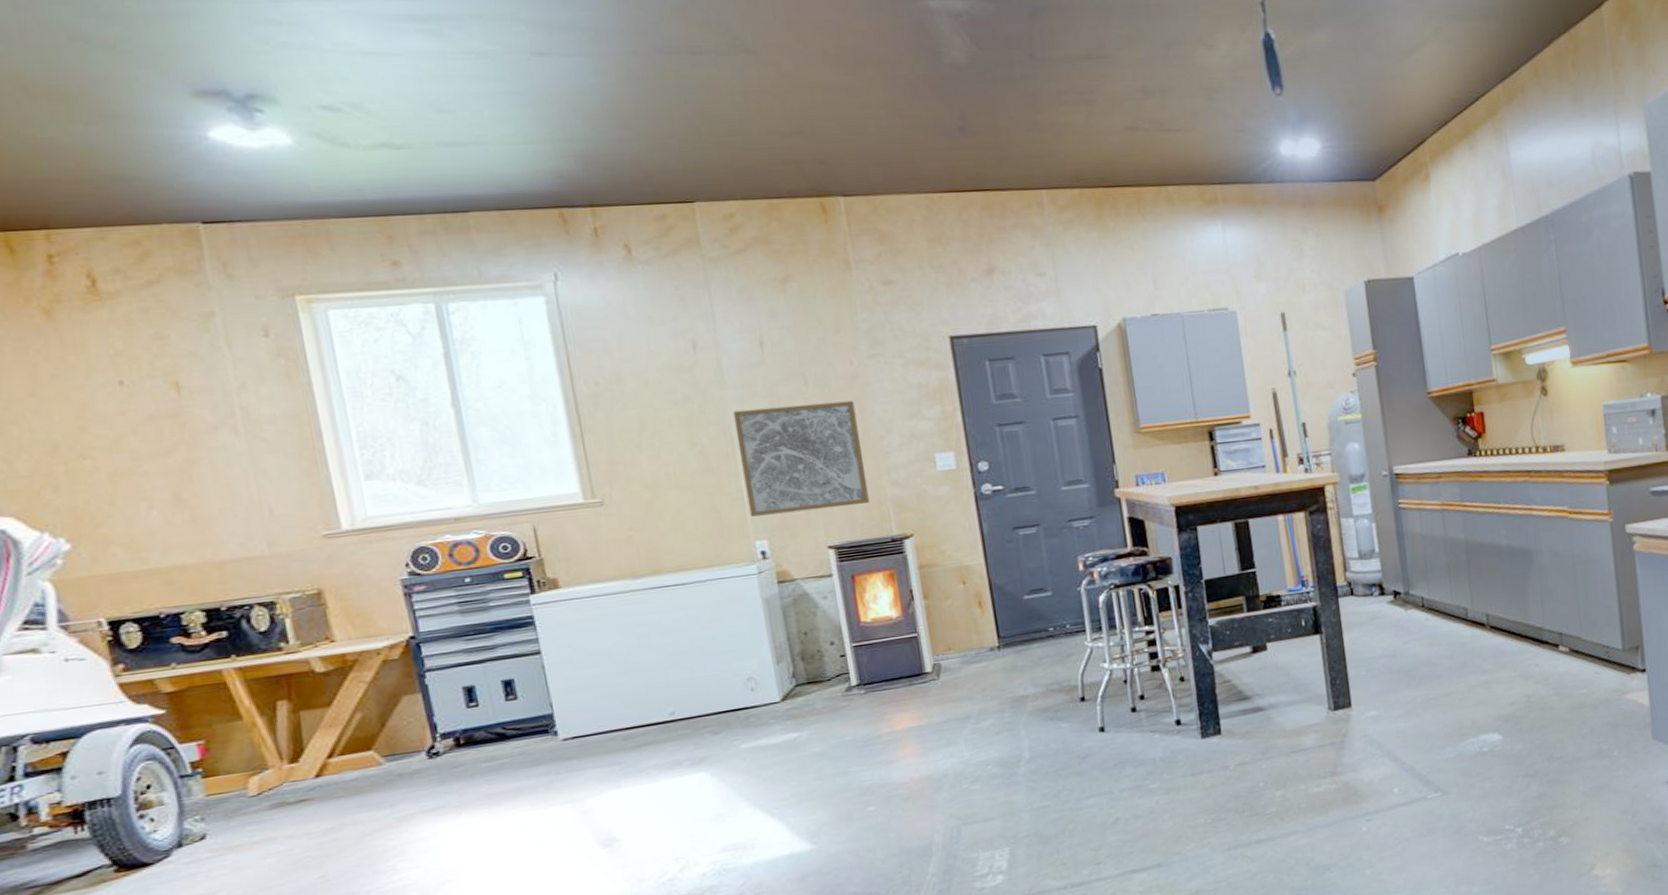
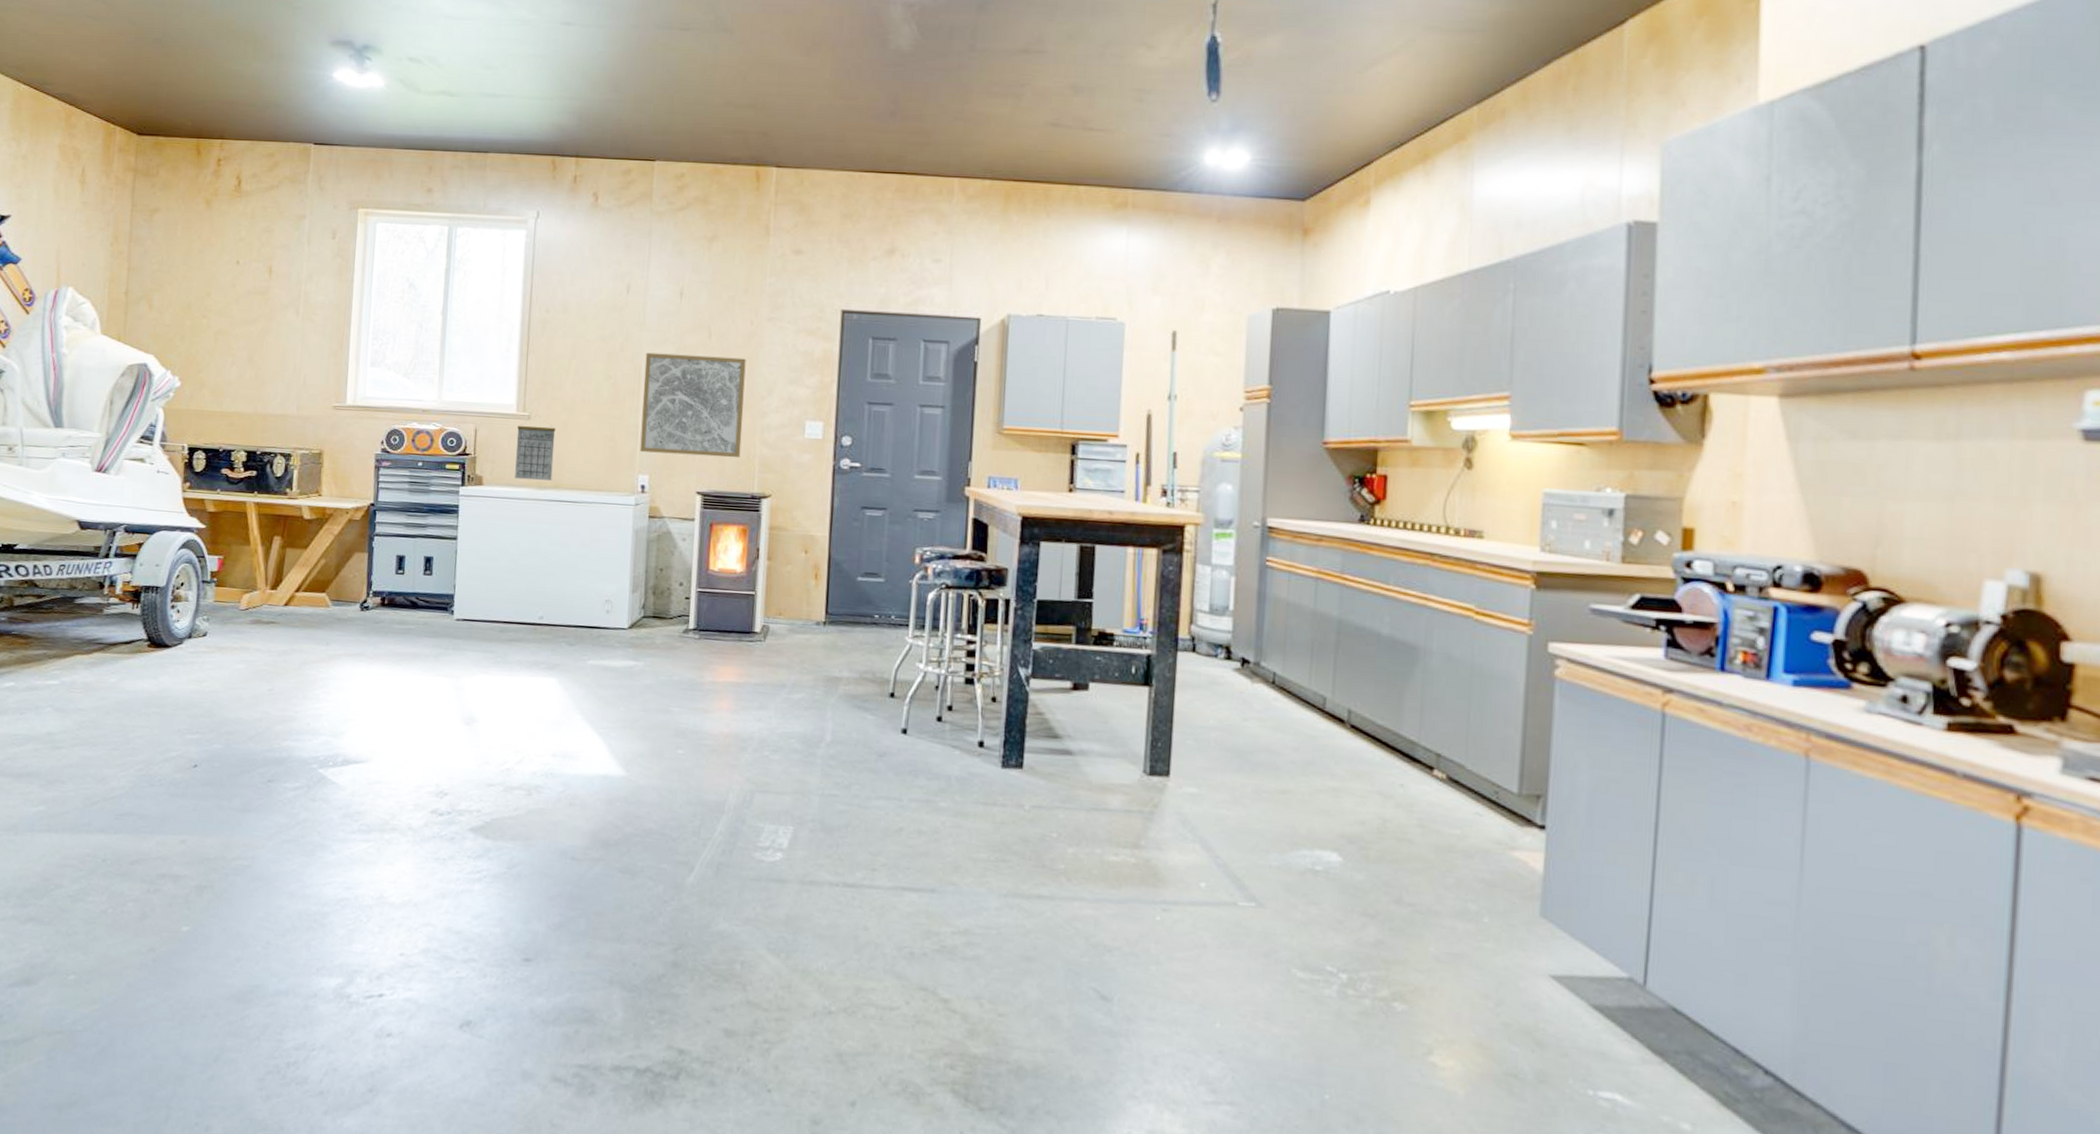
calendar: none [589,500,649,574] -> present [515,415,556,481]

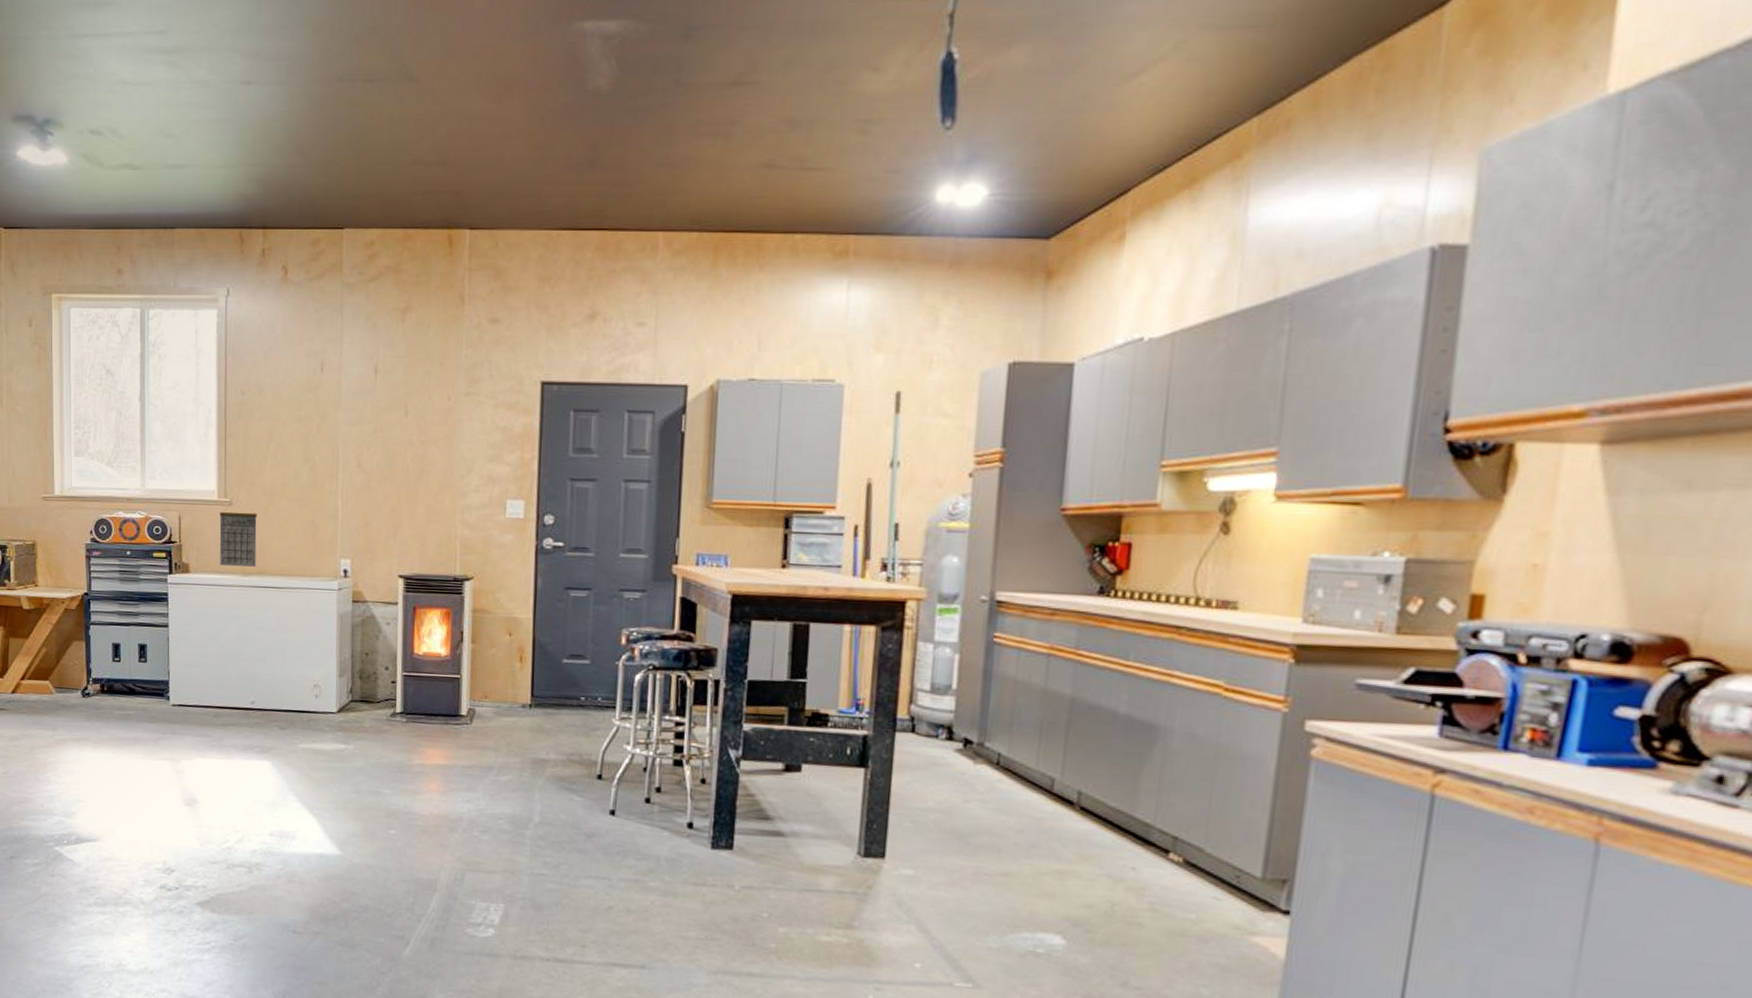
wall art: present [640,352,746,458] -> none [341,433,444,540]

